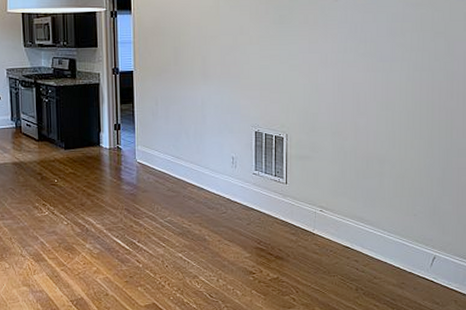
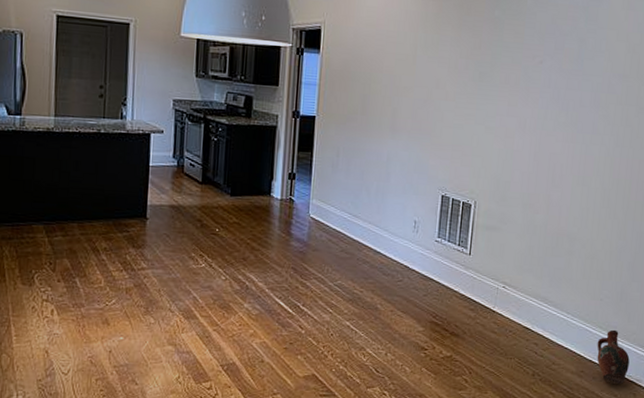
ceramic jug: none [415,242,448,294] -> present [597,329,630,385]

